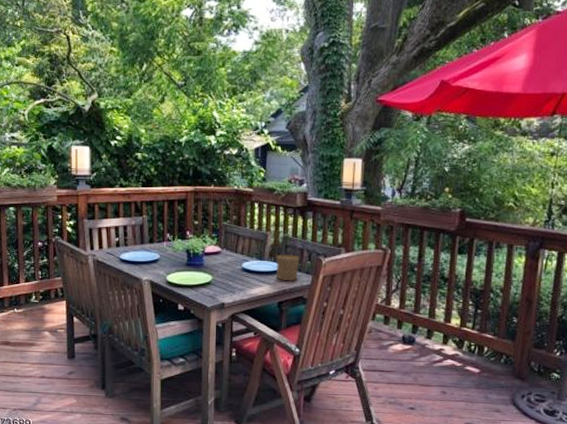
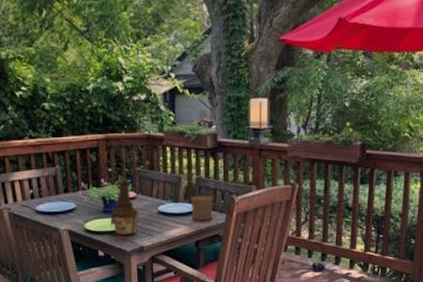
bottle: none [193,234,222,291] -> present [110,180,139,236]

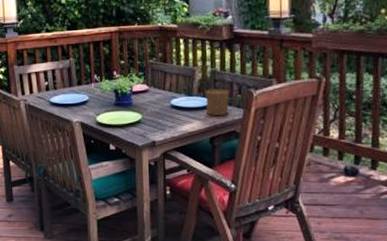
bottle: present [110,180,139,236] -> none [122,73,151,129]

